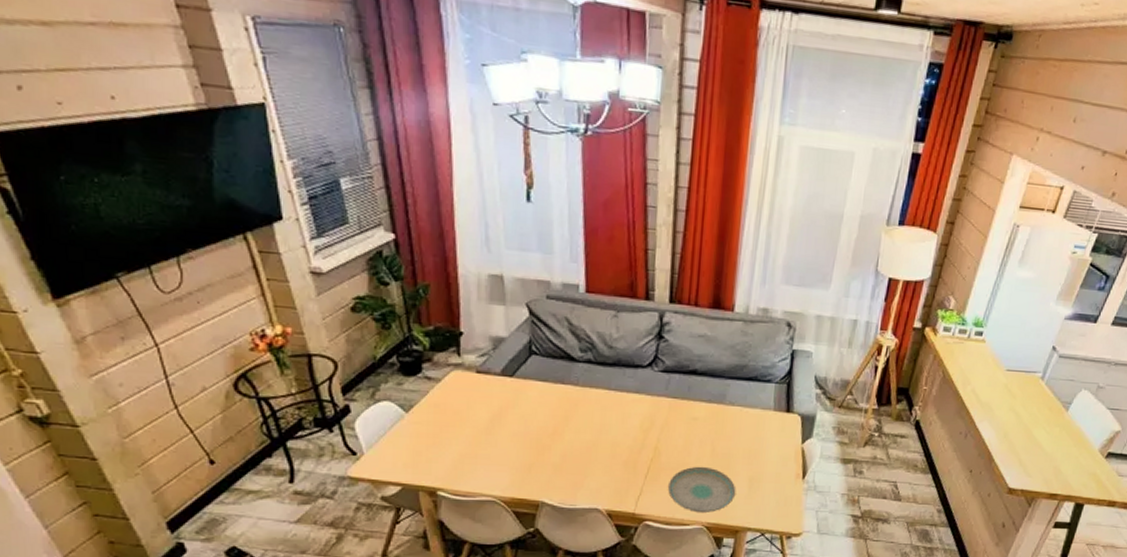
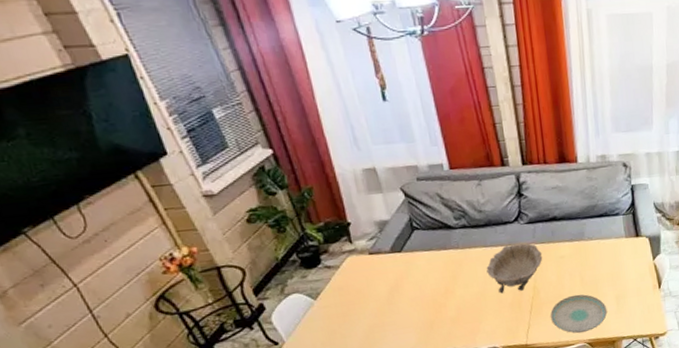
decorative bowl: none [604,392,673,449] -> present [486,243,543,294]

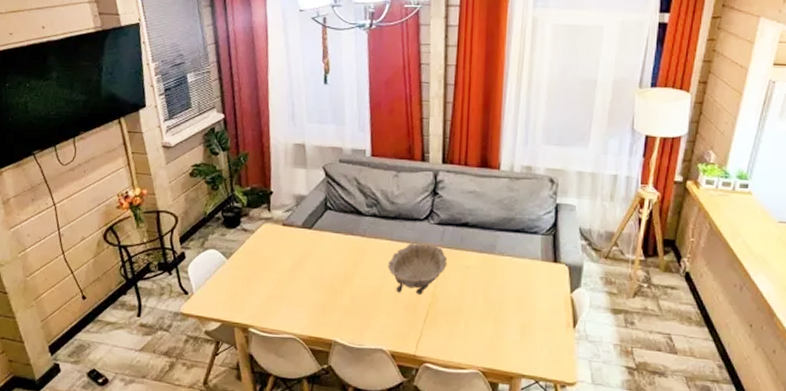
plate: present [551,294,607,333] -> none [446,312,509,358]

